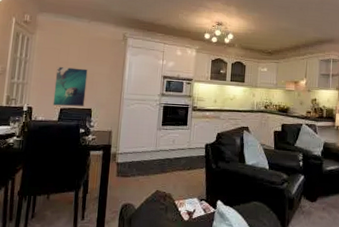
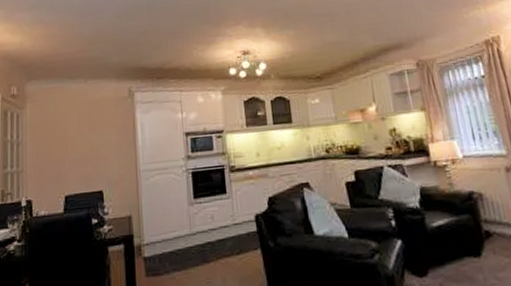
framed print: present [53,67,88,107] -> none [54,140,94,194]

